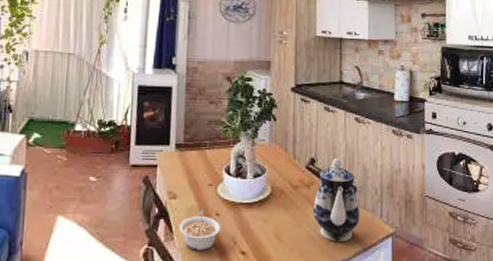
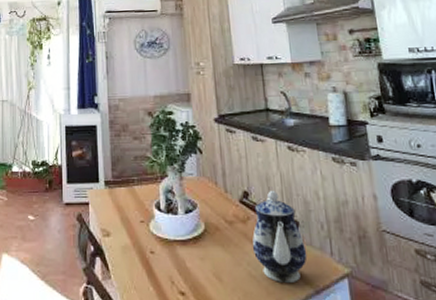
legume: present [179,210,221,251] -> none [115,247,157,290]

